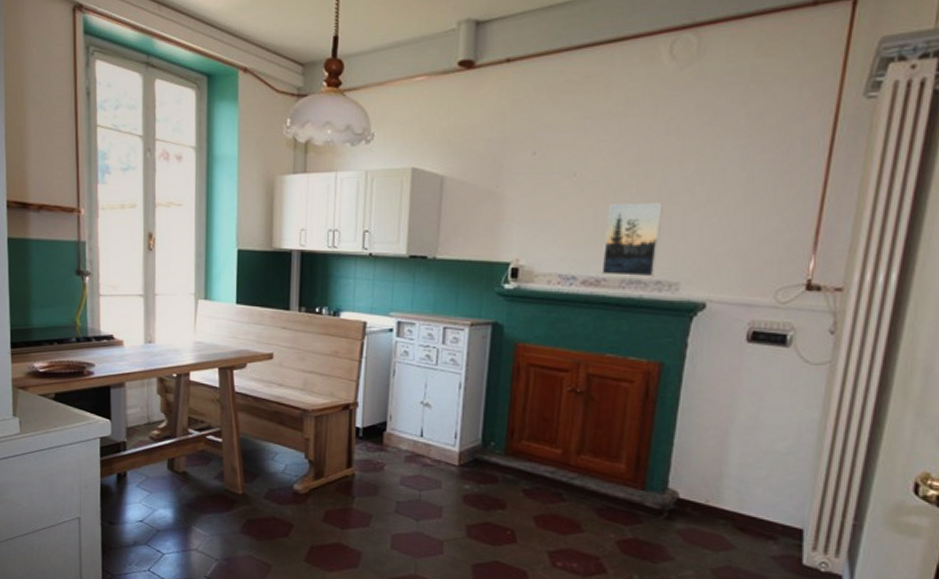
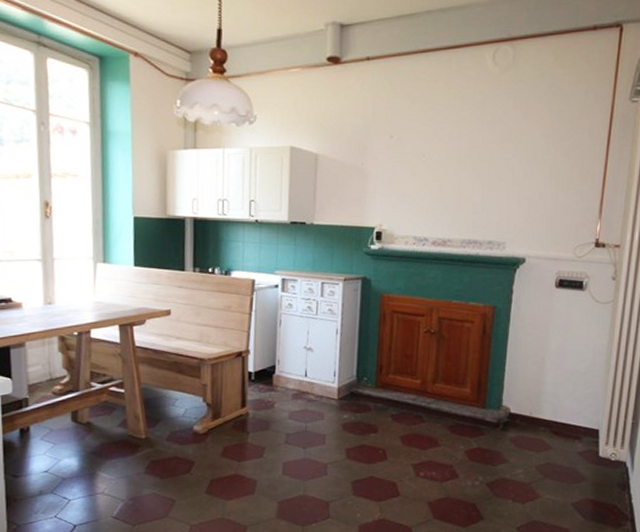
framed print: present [601,203,663,277] -> none [447,179,491,238]

